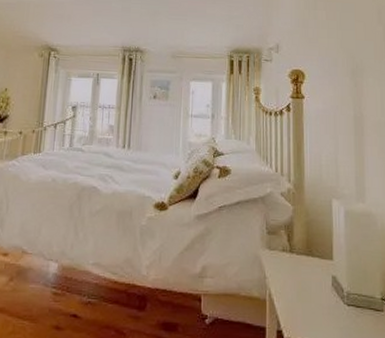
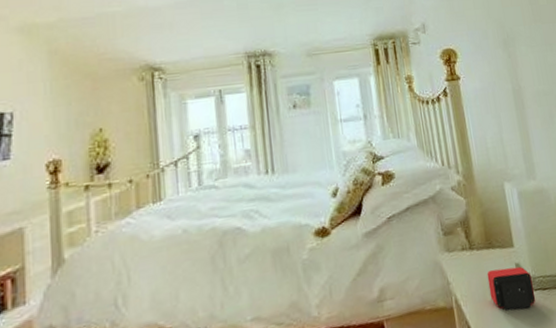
alarm clock: none [303,275,348,320] -> present [486,266,536,311]

